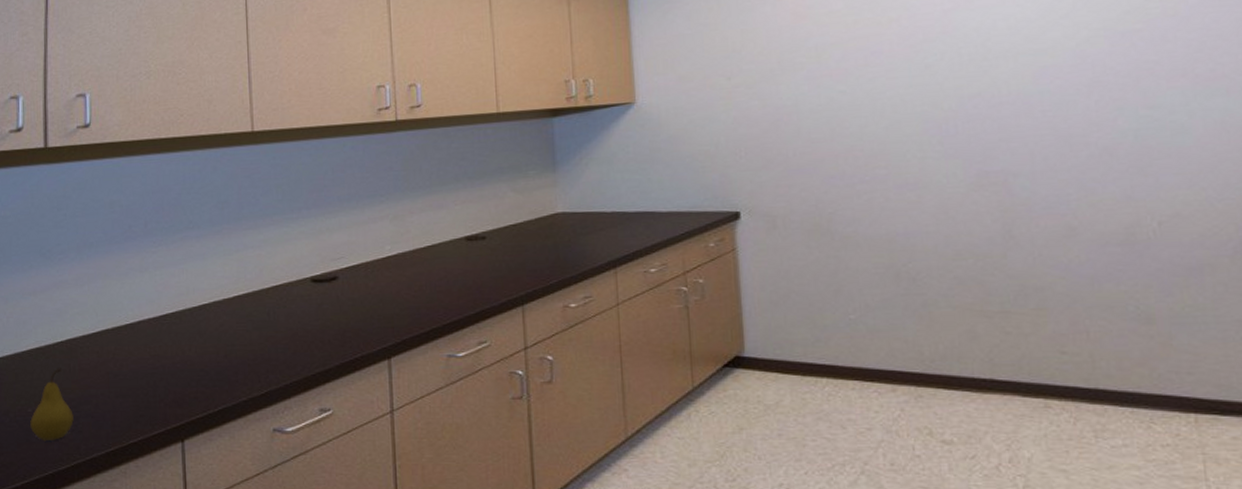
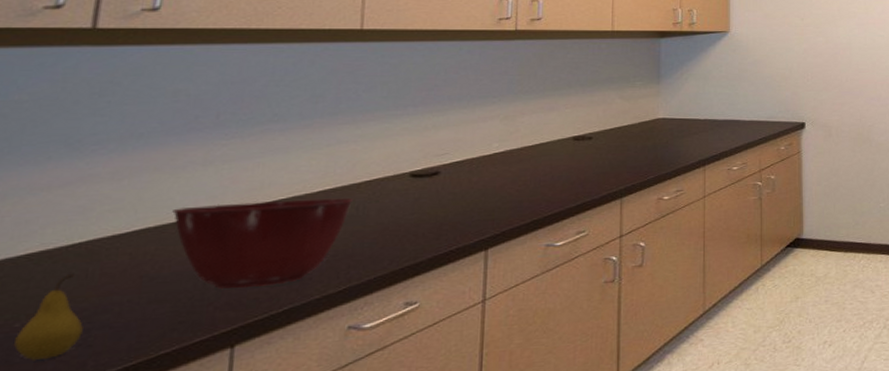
mixing bowl: none [123,303,265,387] -> present [172,198,354,289]

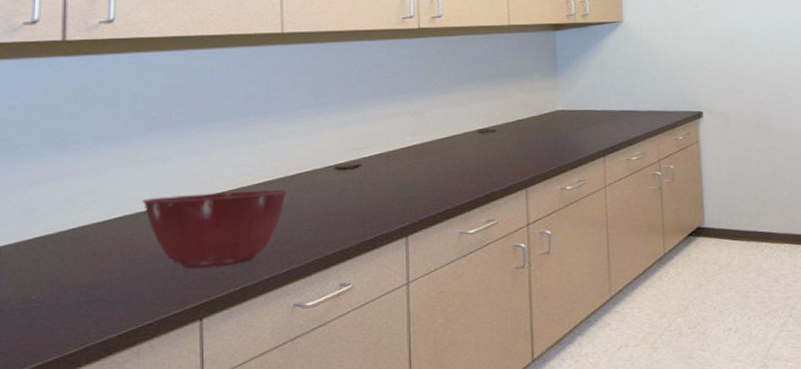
fruit: present [14,274,83,361] -> none [34,255,84,328]

